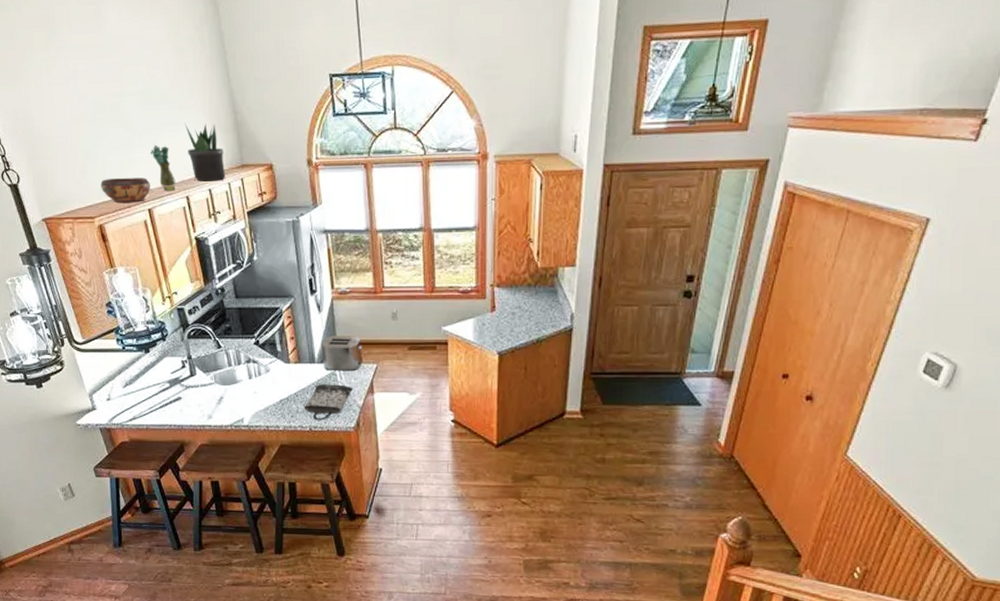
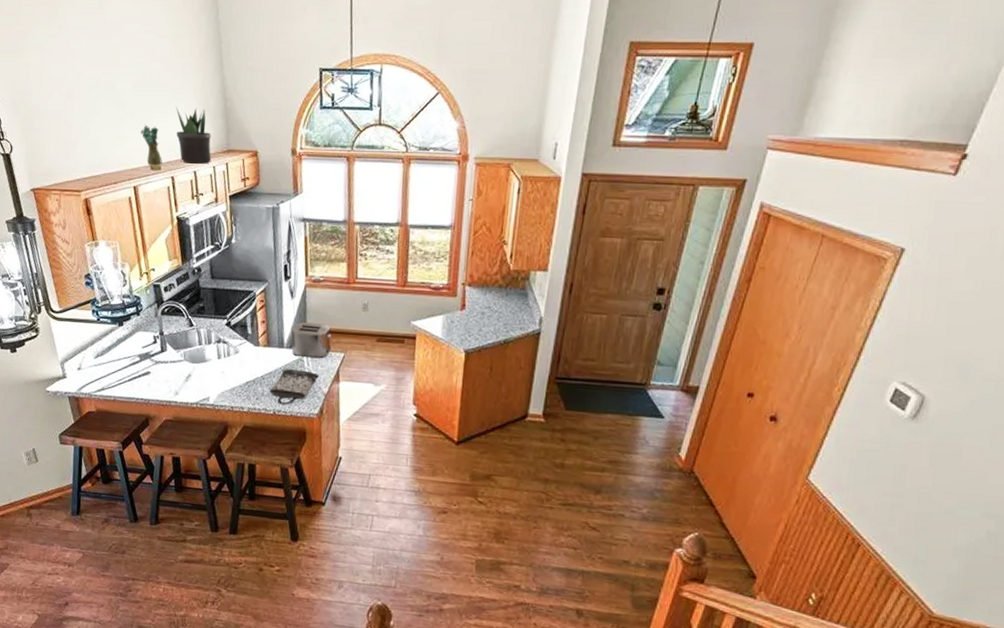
decorative bowl: present [100,177,150,203] -> none [89,155,138,180]

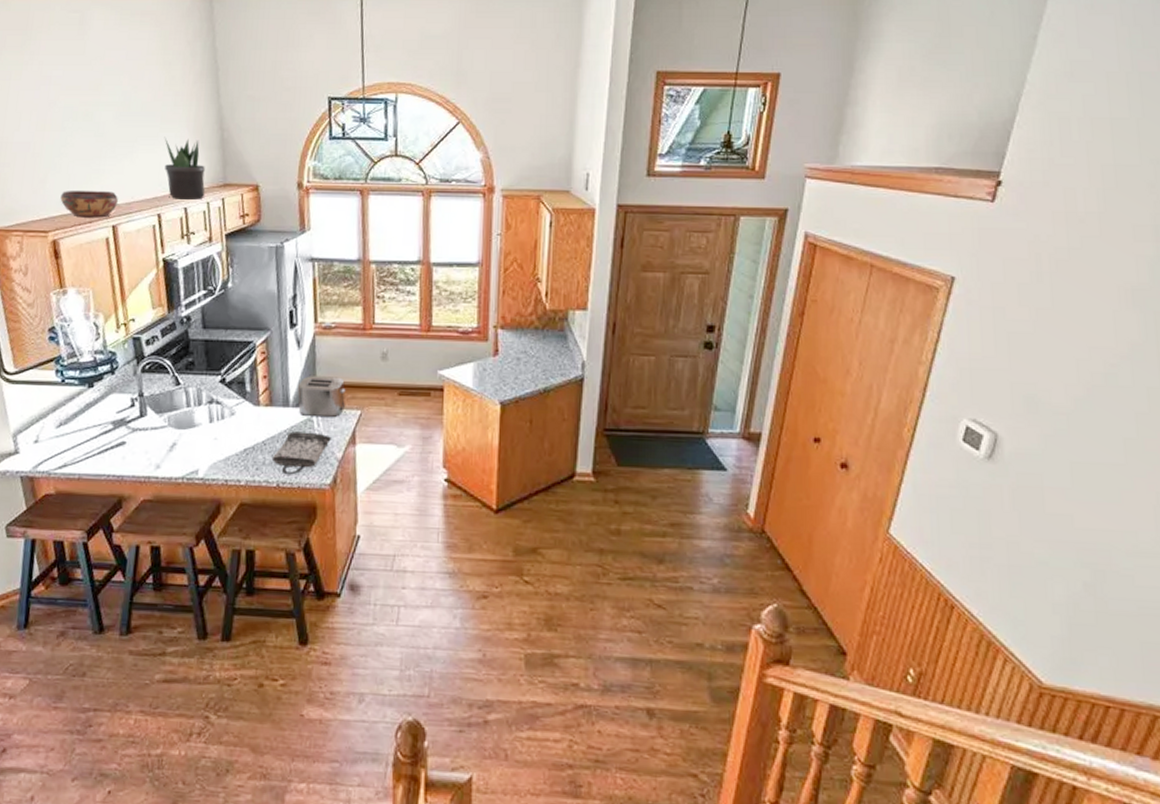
decorative bowl: none [89,155,138,180] -> present [60,191,118,218]
vase: present [140,123,163,171] -> none [121,156,149,208]

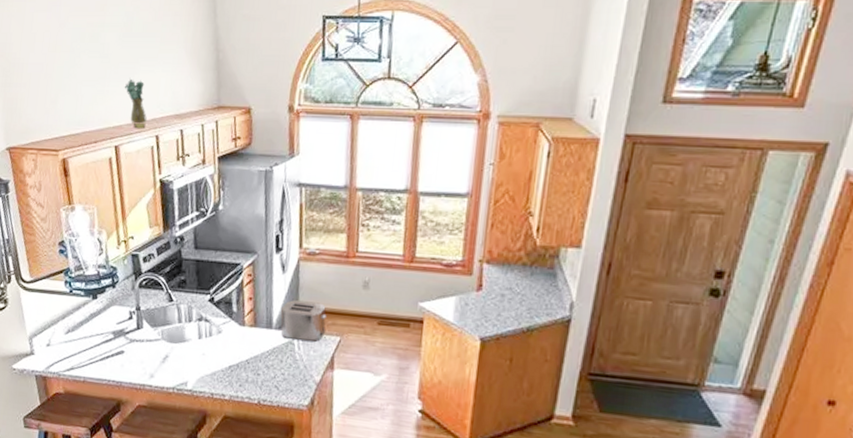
decorative bowl: present [60,191,118,218] -> none [69,111,120,138]
vase: none [121,156,149,208] -> present [124,77,148,129]
planter: present [164,137,205,200] -> none [163,58,201,122]
tote bag: present [271,431,332,475] -> none [254,352,312,394]

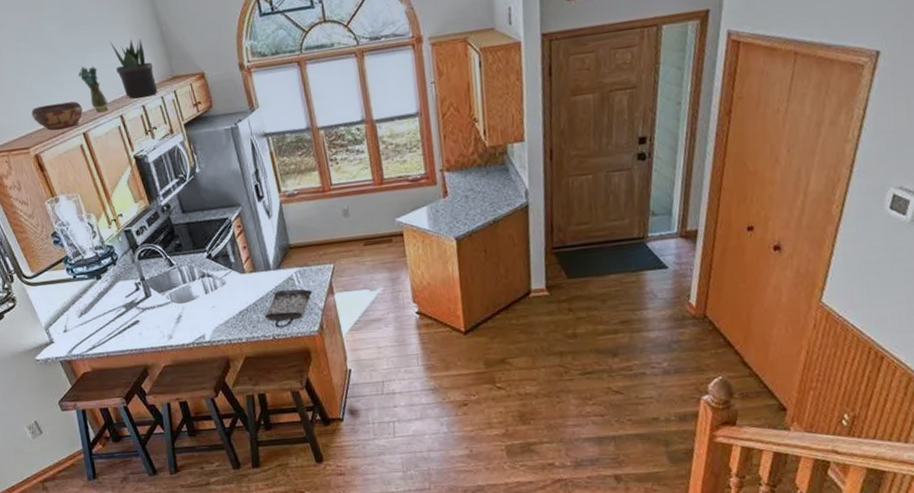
decorative bowl: none [69,111,120,138] -> present [31,101,83,131]
planter: none [163,58,201,122] -> present [109,38,158,99]
tote bag: none [254,352,312,394] -> present [264,289,313,328]
toaster: present [280,300,327,342] -> none [275,237,319,276]

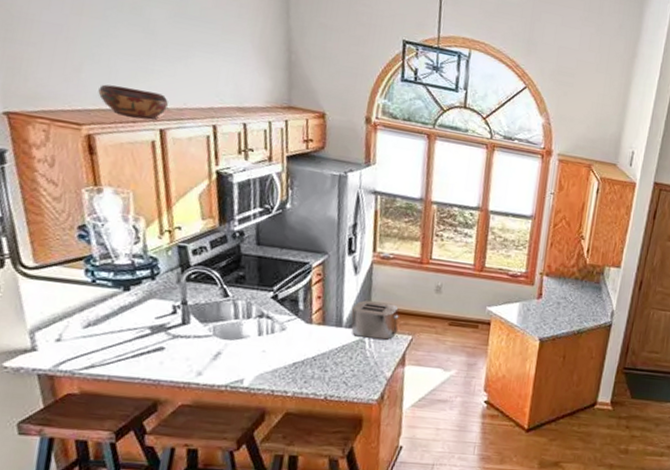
vase: present [78,65,109,113] -> none [174,60,203,117]
planter: present [109,38,158,99] -> none [223,47,269,118]
tote bag: present [264,289,313,328] -> none [320,350,383,390]
toaster: none [275,237,319,276] -> present [351,300,399,340]

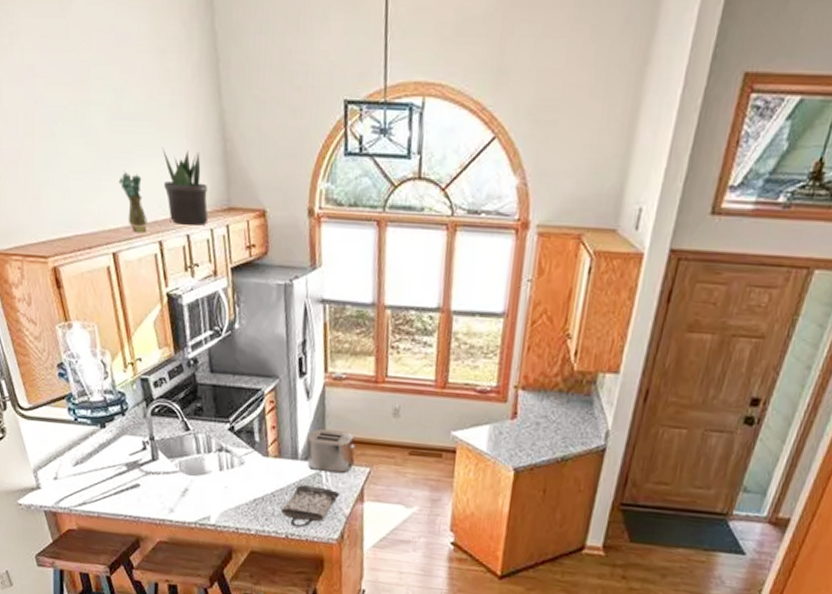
decorative bowl: present [98,84,168,120] -> none [57,210,117,244]
vase: none [174,60,203,117] -> present [118,170,149,234]
planter: none [223,47,269,118] -> present [161,147,209,226]
tote bag: none [320,350,383,390] -> present [280,485,341,528]

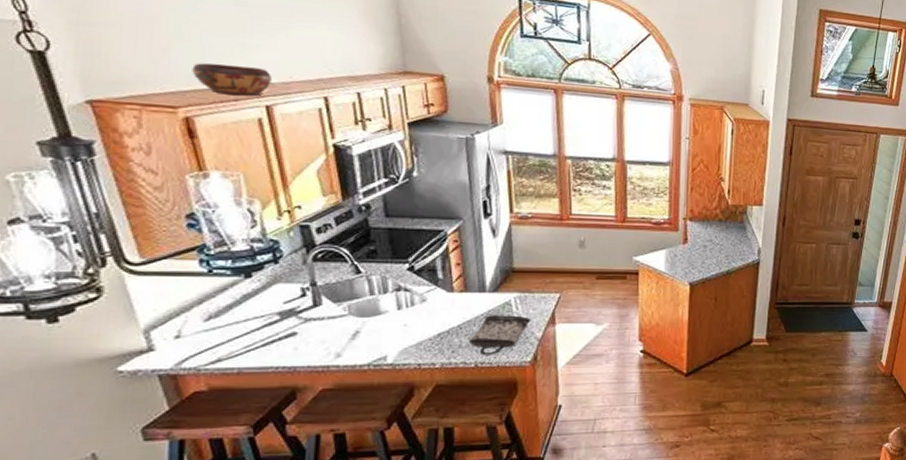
decorative bowl: none [57,210,117,244] -> present [192,63,272,97]
vase: present [118,170,149,234] -> none [274,31,311,90]
planter: present [161,147,209,226] -> none [328,15,382,85]
toaster: present [306,429,355,473] -> none [494,263,544,300]

